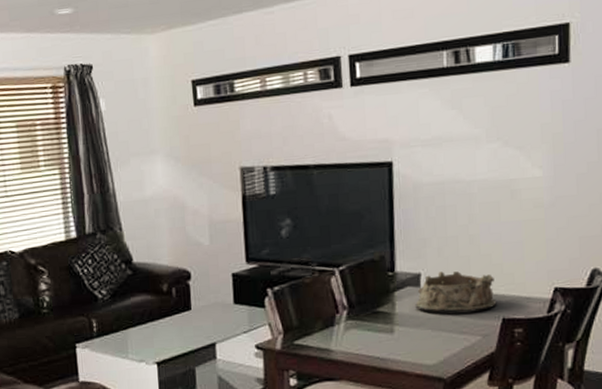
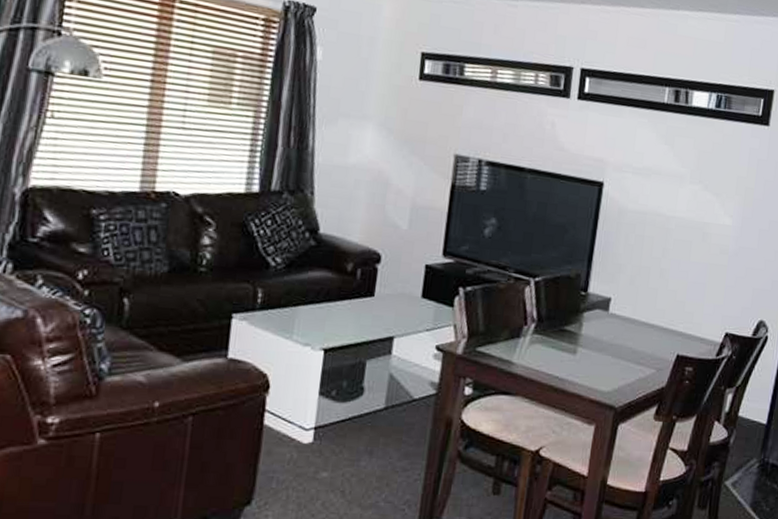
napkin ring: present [415,271,497,313] -> none [600,299,676,345]

